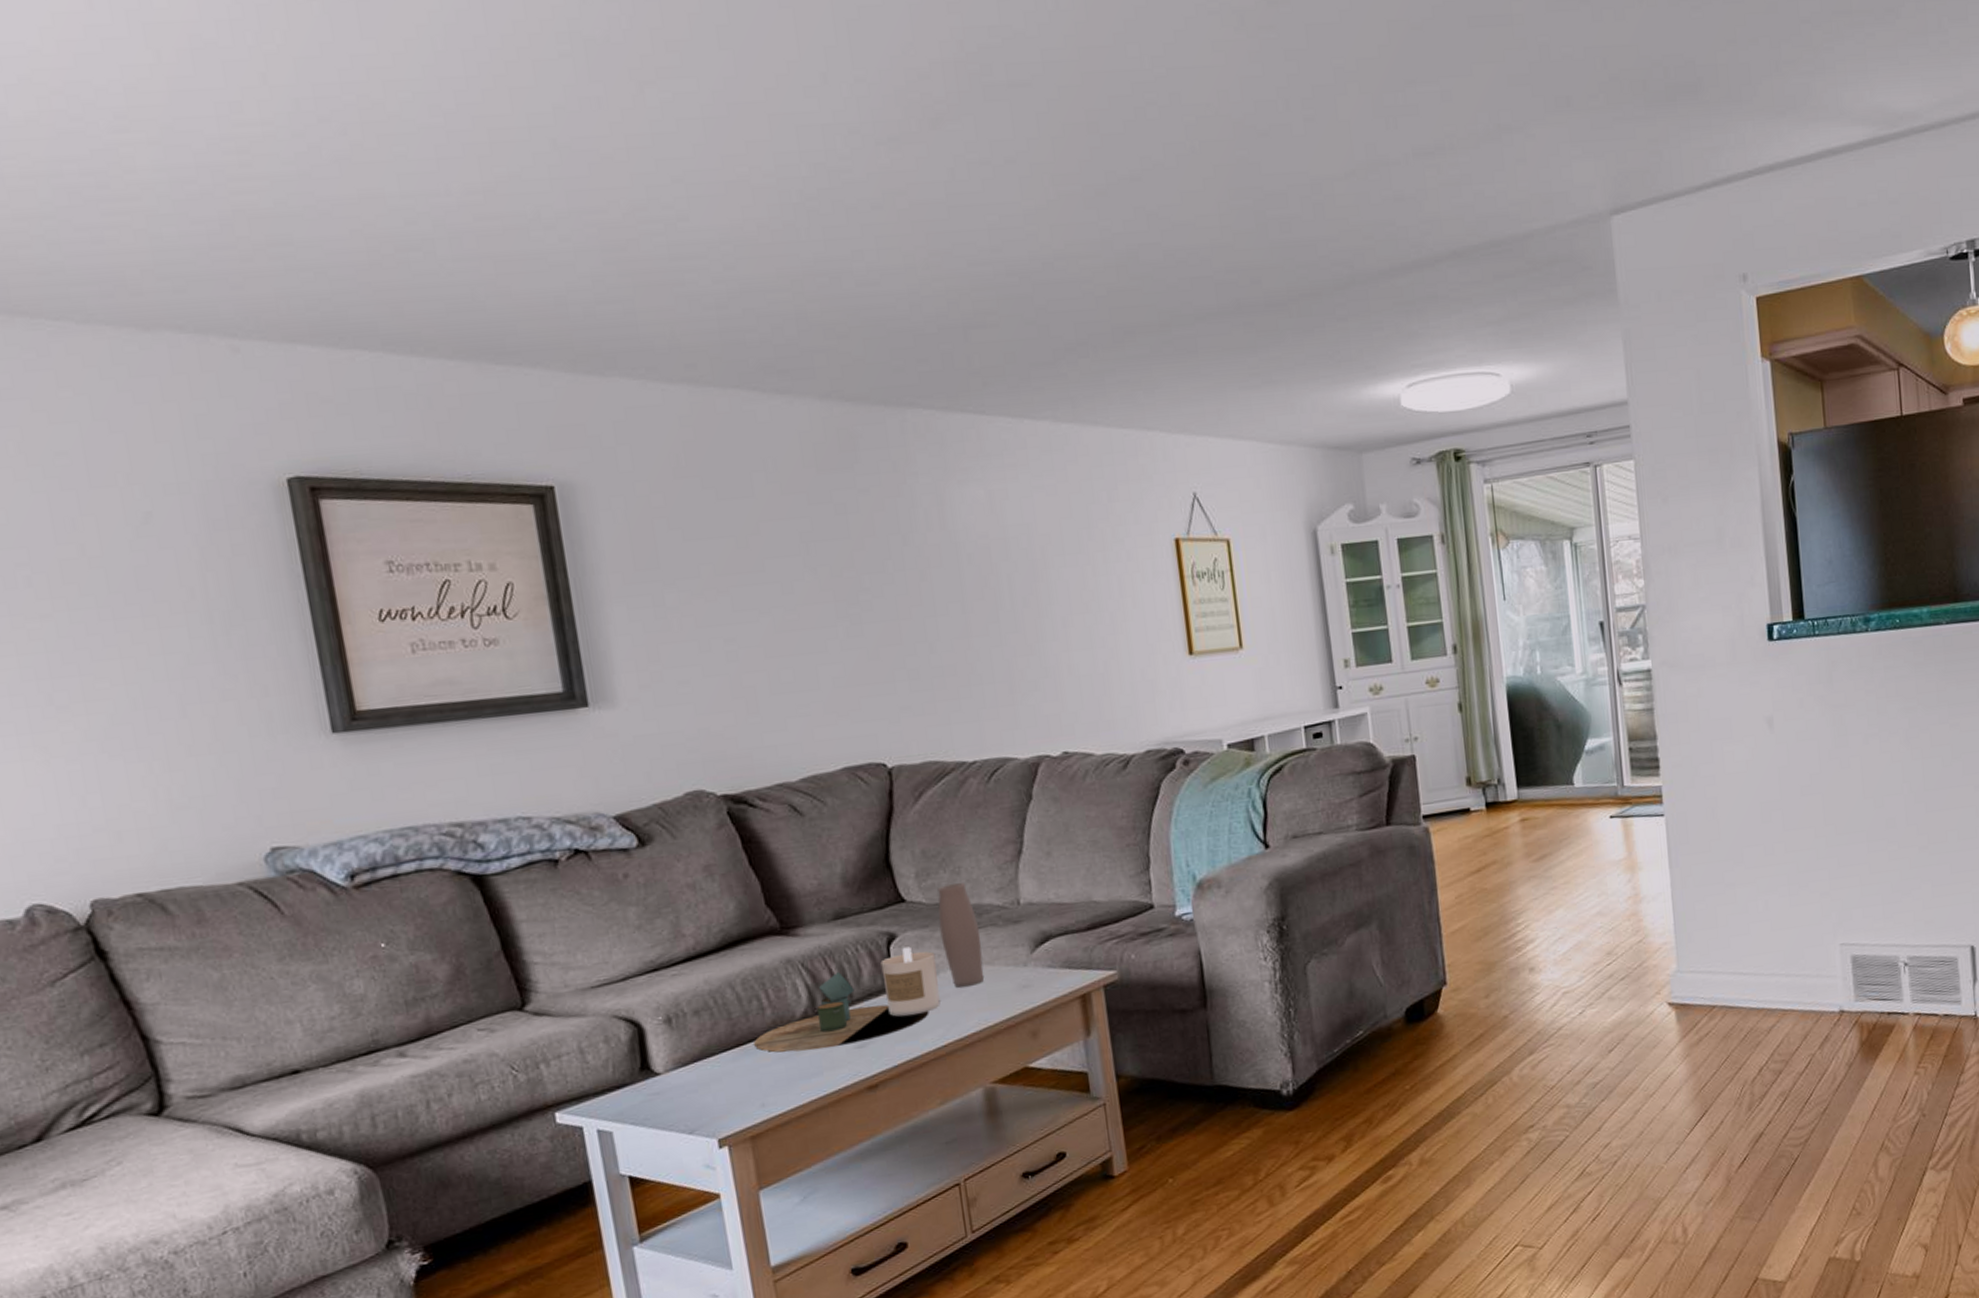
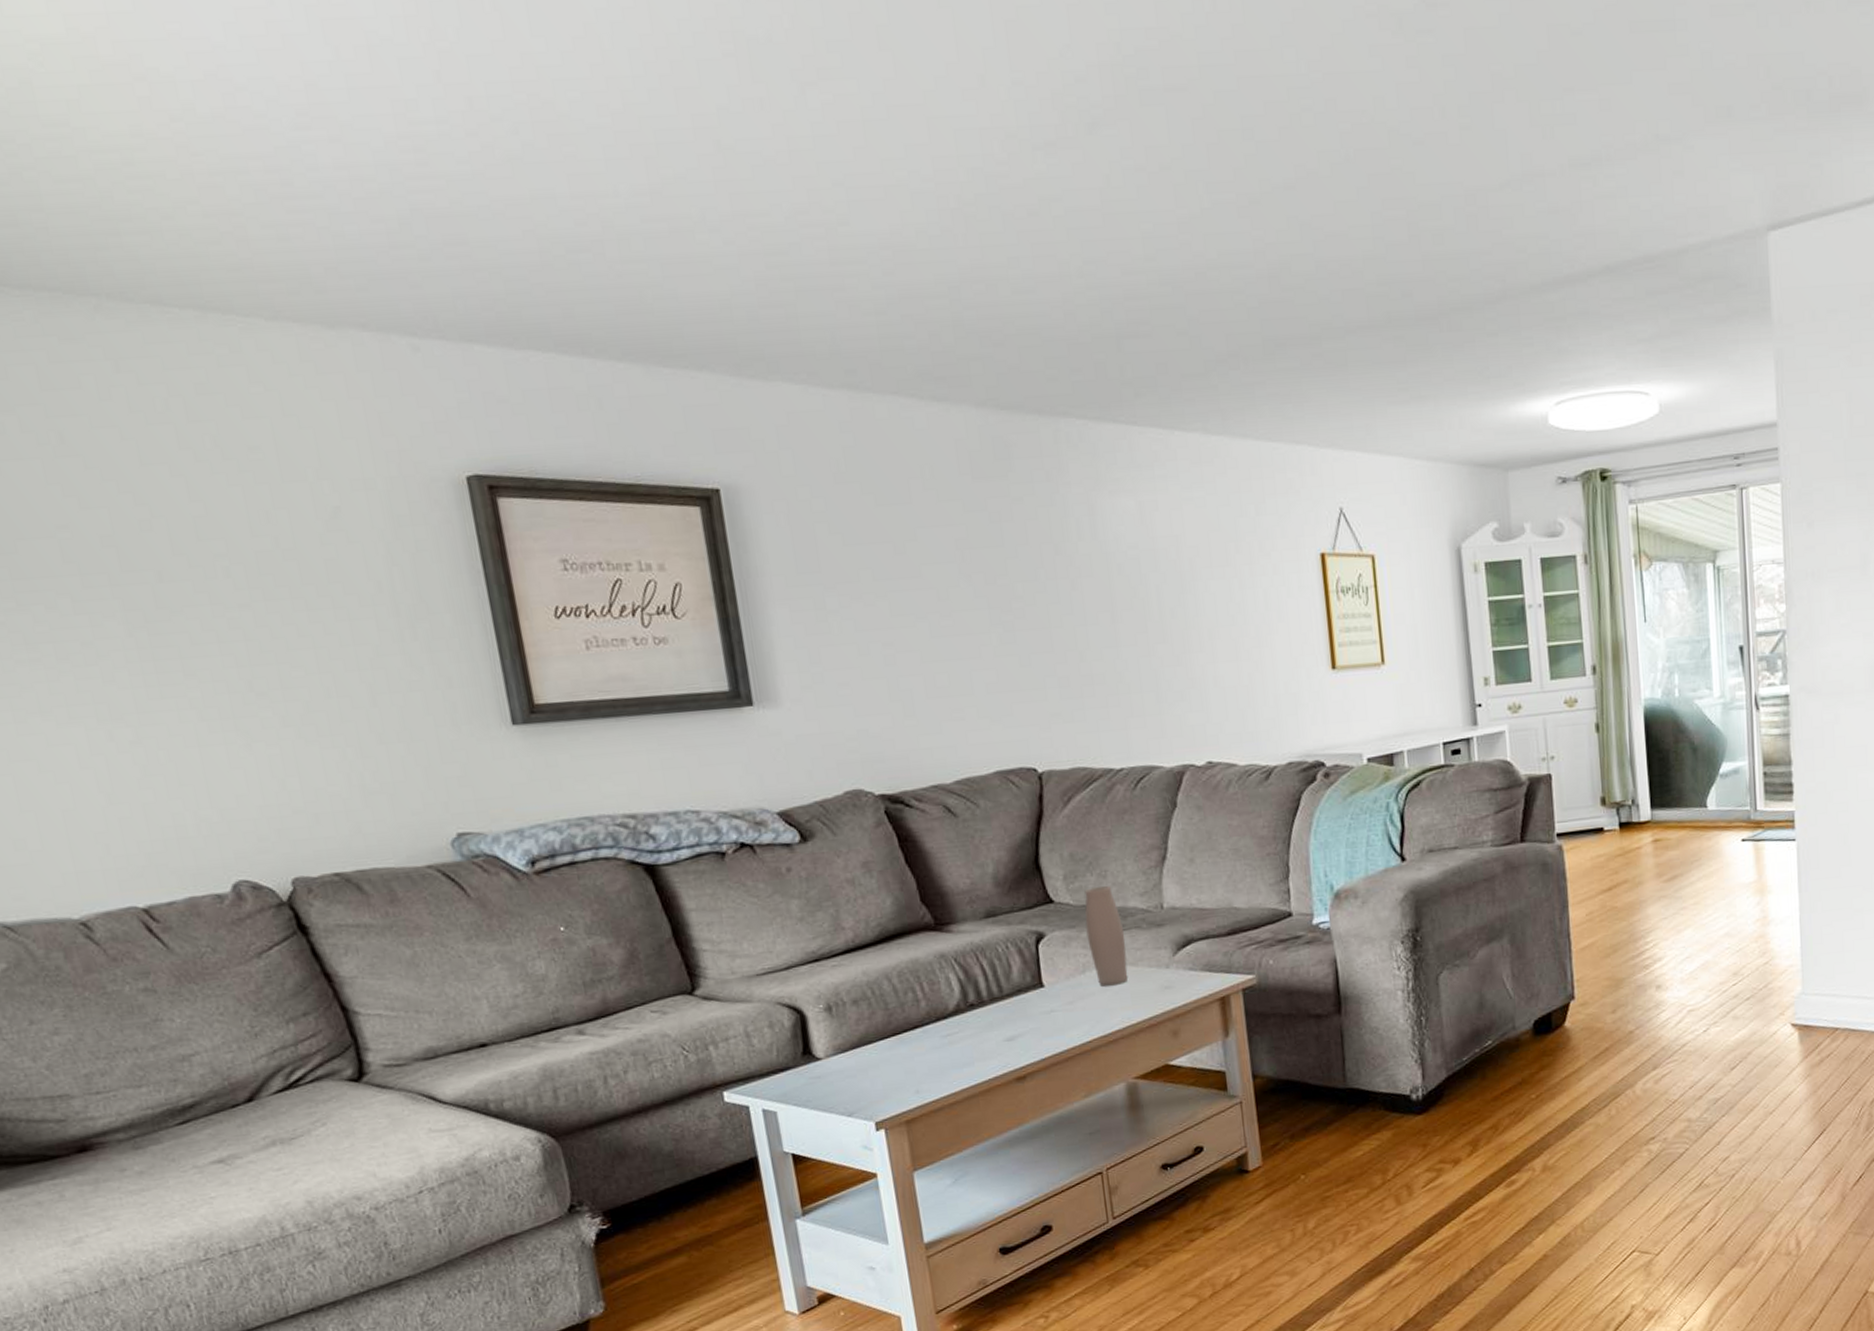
decorative tray: present [753,972,930,1053] -> none [908,968,1076,1043]
candle: present [880,946,941,1017] -> none [1029,946,1086,1012]

